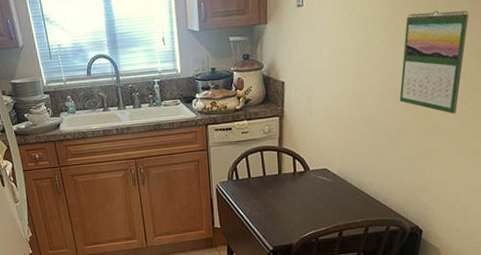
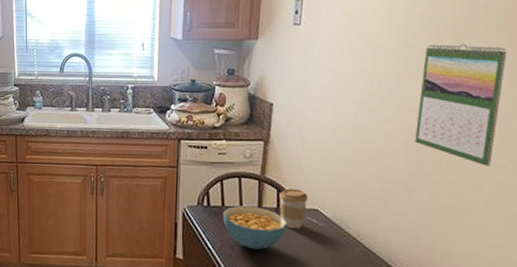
cereal bowl: none [250,174,303,210] -> present [223,206,288,250]
coffee cup: none [295,154,319,187] -> present [279,188,308,229]

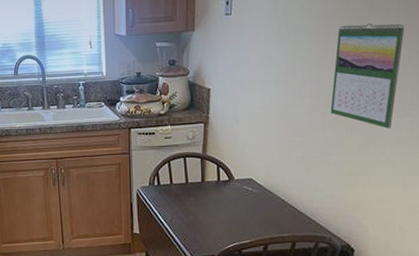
cereal bowl: present [223,206,288,250] -> none [172,182,227,219]
coffee cup: present [279,188,308,229] -> none [219,163,244,197]

